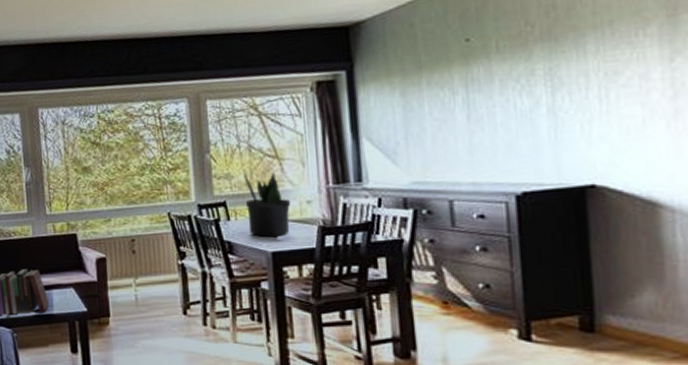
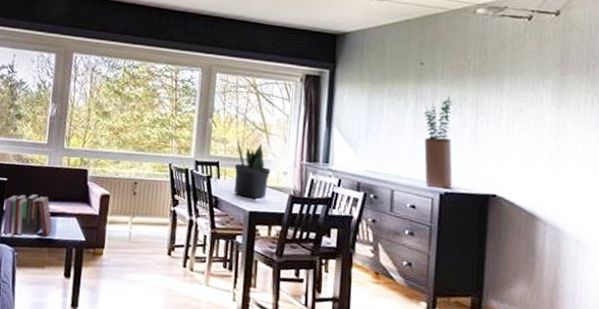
vase: none [479,72,531,190] -> present [424,95,453,189]

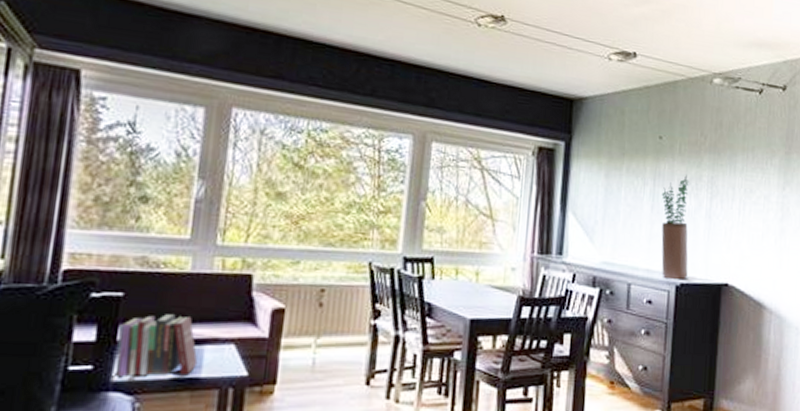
planter: present [233,140,271,200] -> none [451,229,497,304]

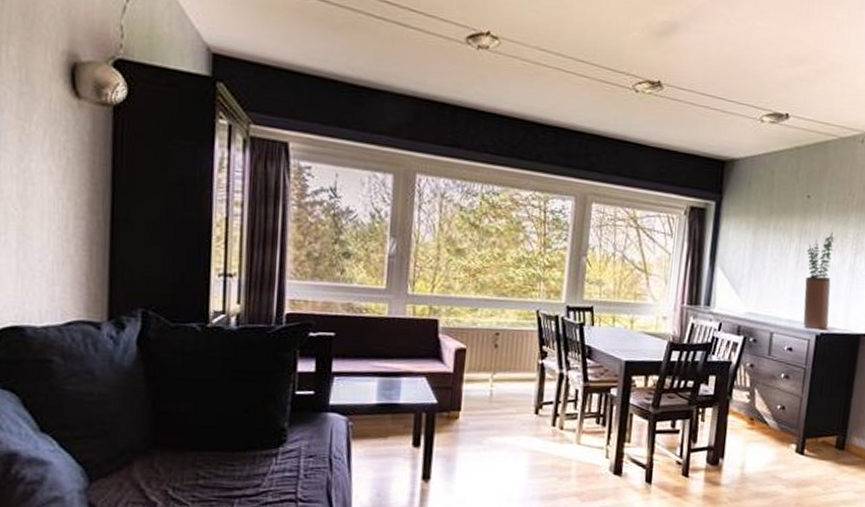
books: present [115,314,198,378] -> none [331,351,397,402]

